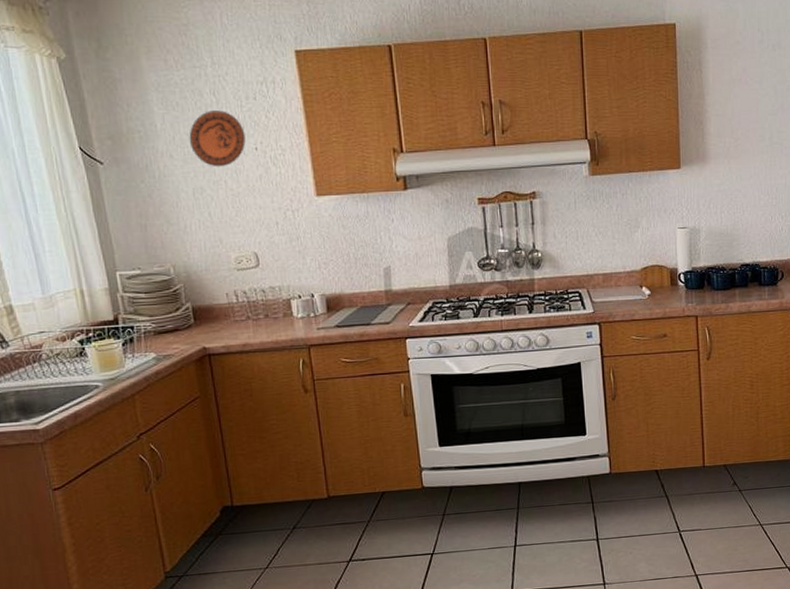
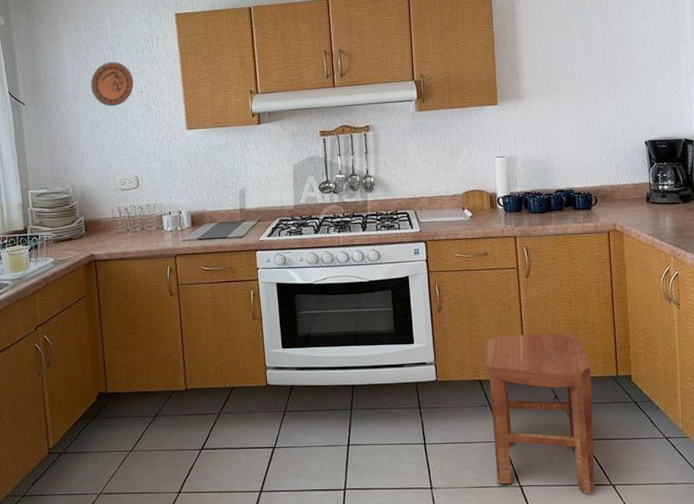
stool: none [662,417,771,578] -> present [485,333,595,494]

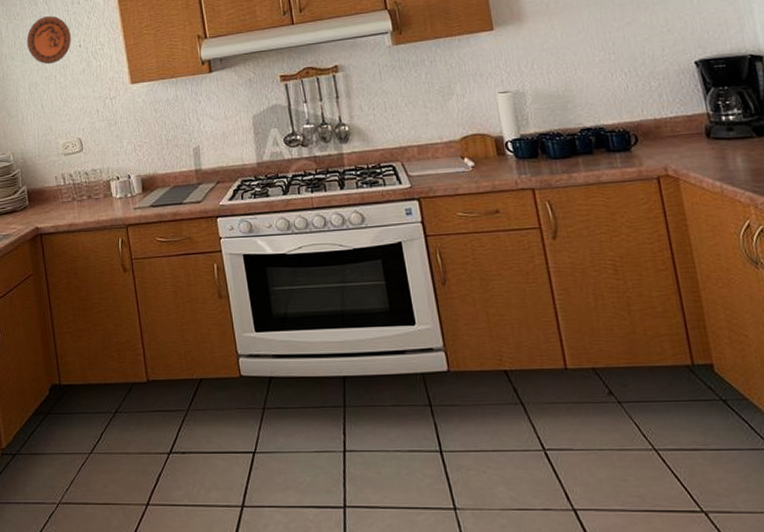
stool: present [485,333,595,494] -> none [507,309,679,523]

